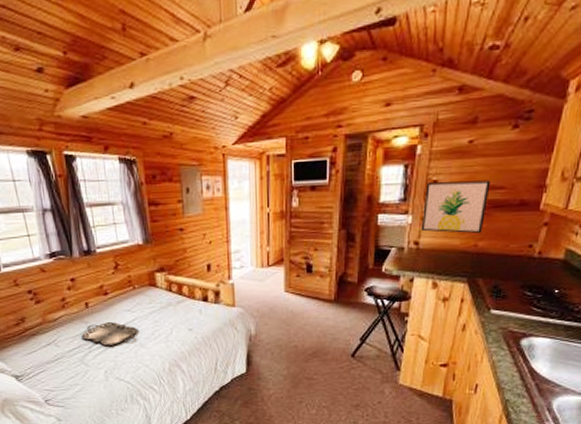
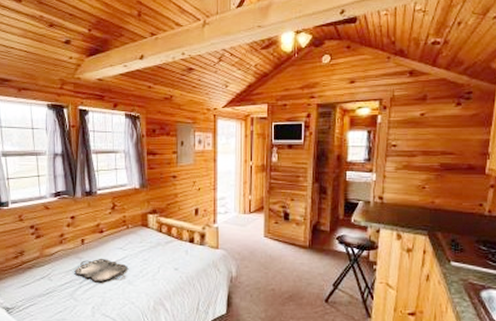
wall art: present [420,180,491,233] -> none [384,147,442,191]

